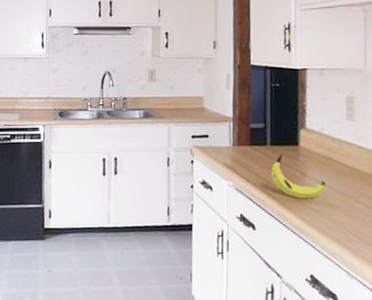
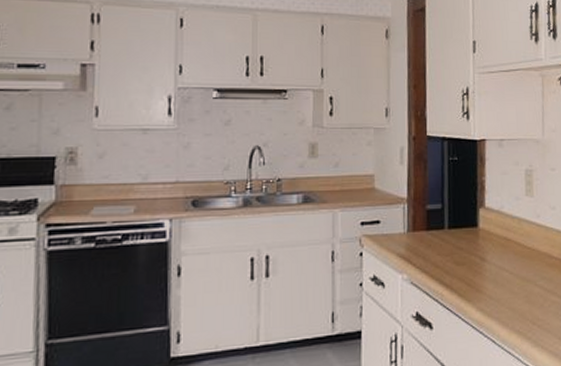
banana: present [271,153,326,199] -> none [449,237,506,288]

